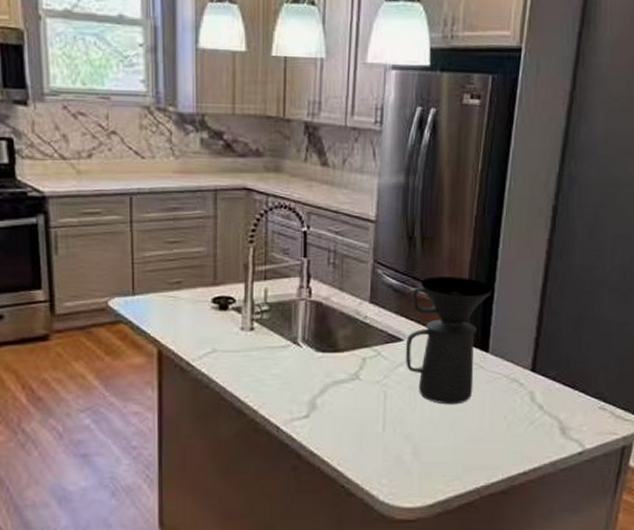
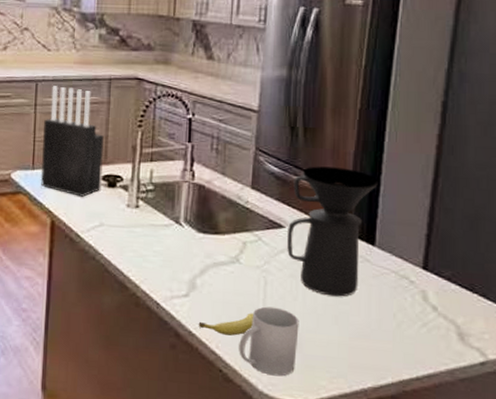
knife block: none [142,199,213,322] -> present [40,86,105,197]
fruit: none [320,428,374,452] -> present [198,313,253,336]
mug: none [360,420,418,486] -> present [239,306,299,377]

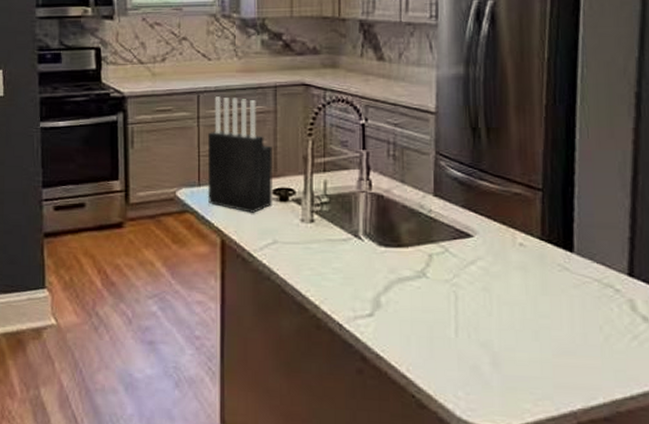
fruit: present [198,313,253,336] -> none [386,331,445,357]
mug: present [239,306,299,377] -> none [432,323,497,401]
coffee maker: present [287,166,378,297] -> none [476,169,572,310]

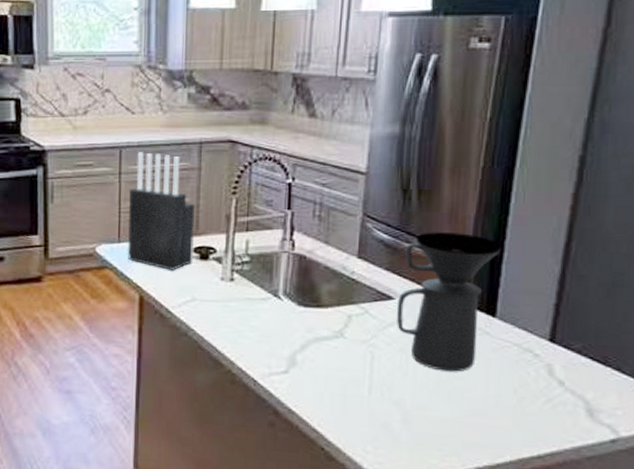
coffee maker: none [476,169,572,310] -> present [397,232,502,372]

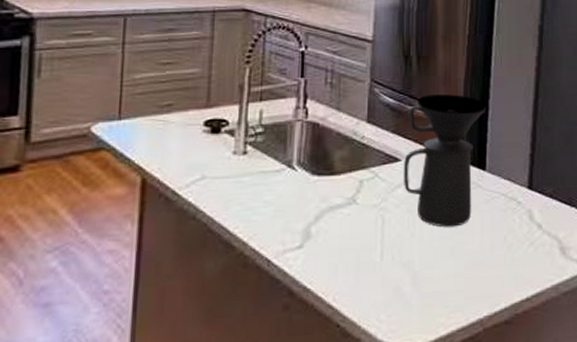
knife block: present [127,152,196,270] -> none [128,20,207,147]

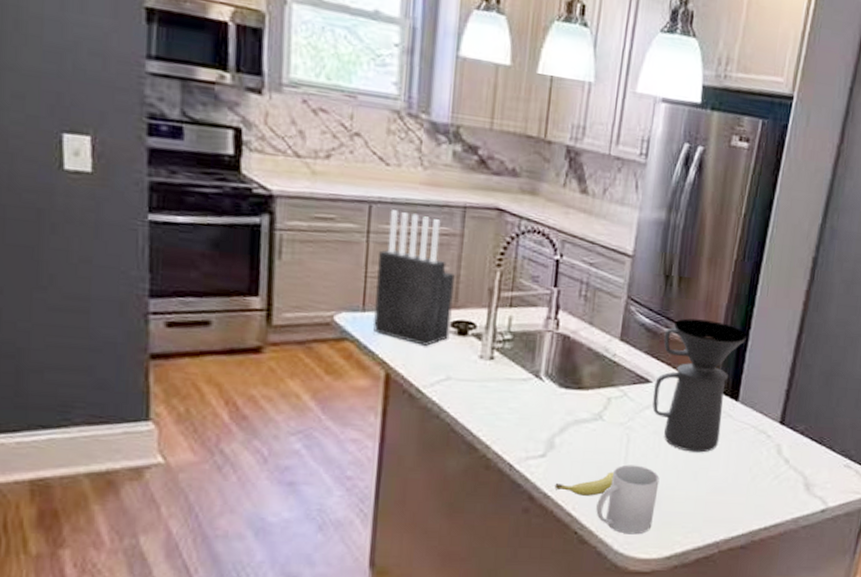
knife block: none [128,20,207,147] -> present [372,210,455,346]
fruit: none [314,256,371,285] -> present [554,472,614,496]
mug: none [357,246,417,322] -> present [596,464,660,535]

